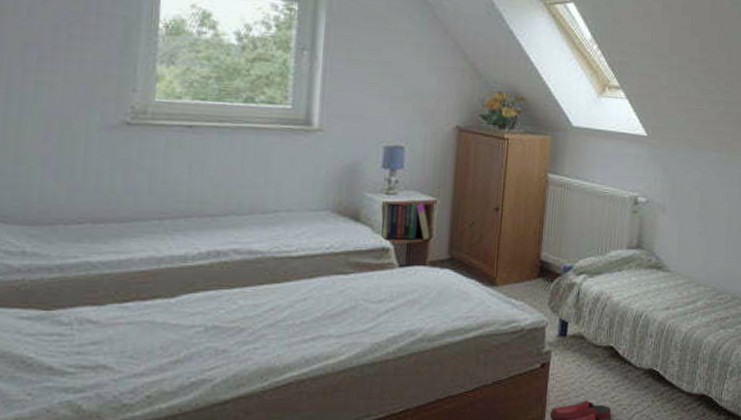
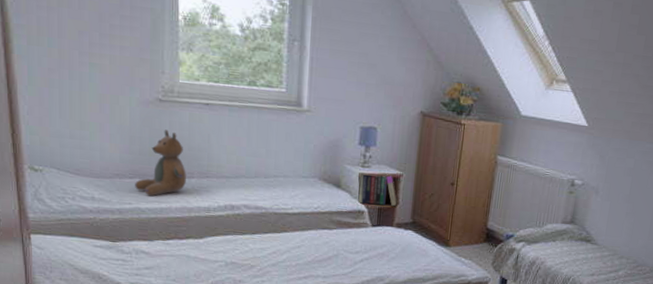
teddy bear: none [85,159,157,246] -> present [135,129,186,197]

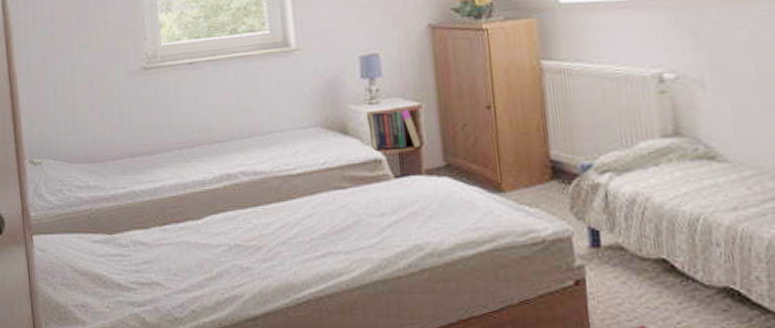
teddy bear: present [135,129,186,197] -> none [127,98,178,176]

